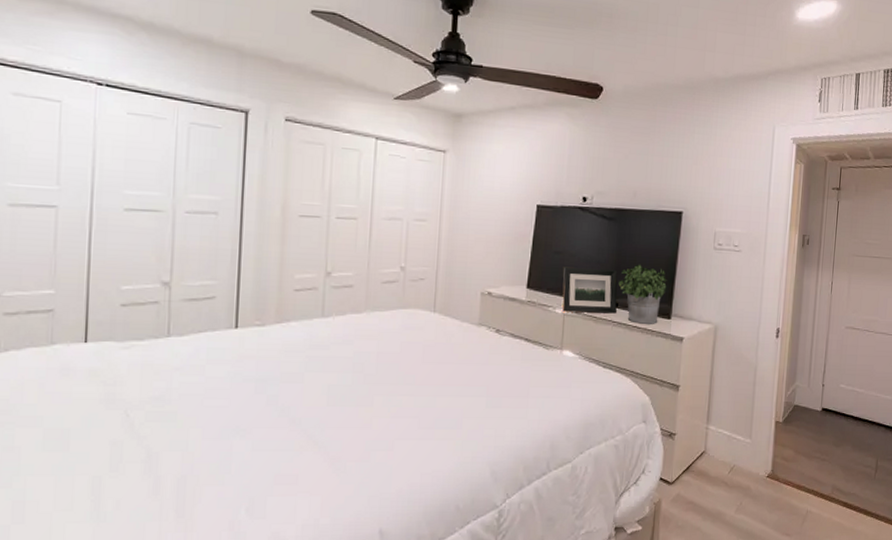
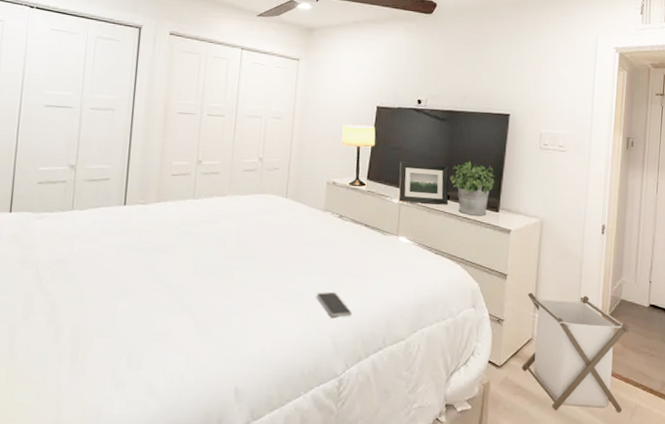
mobile phone: none [471,415,512,443] -> present [316,291,352,317]
table lamp: none [497,226,536,297] -> present [341,124,376,187]
laundry basket: none [694,402,802,523] -> present [521,292,629,413]

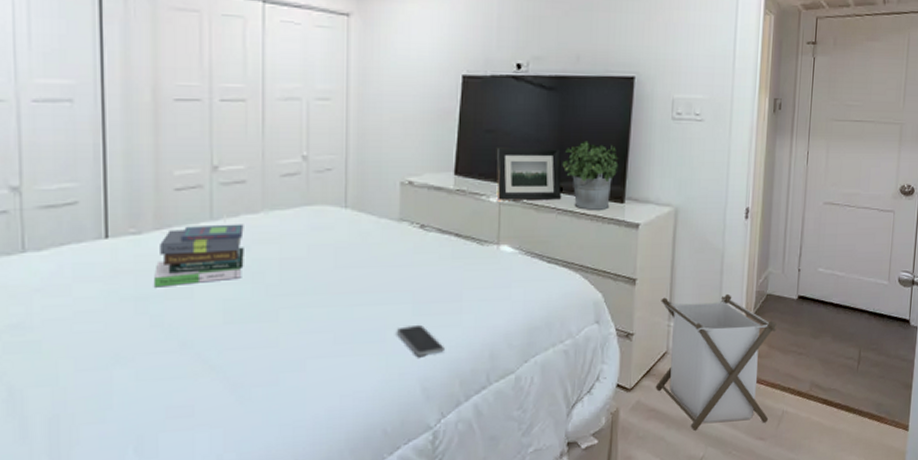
books: none [152,201,215,244] -> present [154,224,244,288]
table lamp: present [341,124,376,187] -> none [417,102,464,185]

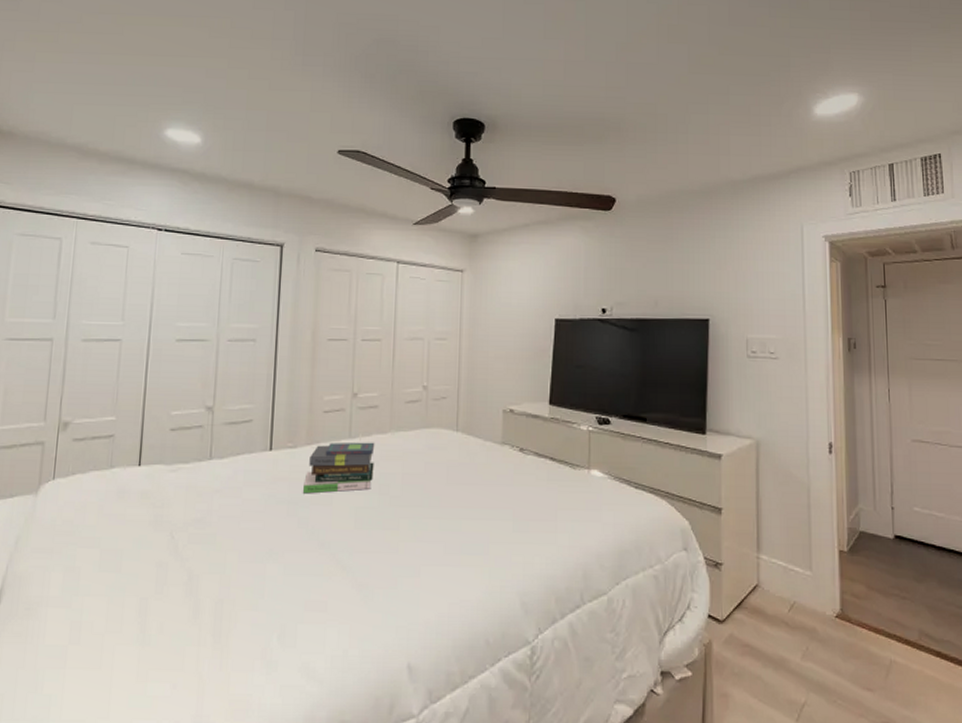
mobile phone: present [396,324,444,356] -> none [498,540,541,571]
picture frame: present [497,147,561,200] -> none [586,381,645,429]
potted plant: present [562,140,619,210] -> none [645,376,698,440]
laundry basket: present [655,293,776,430] -> none [748,528,875,672]

